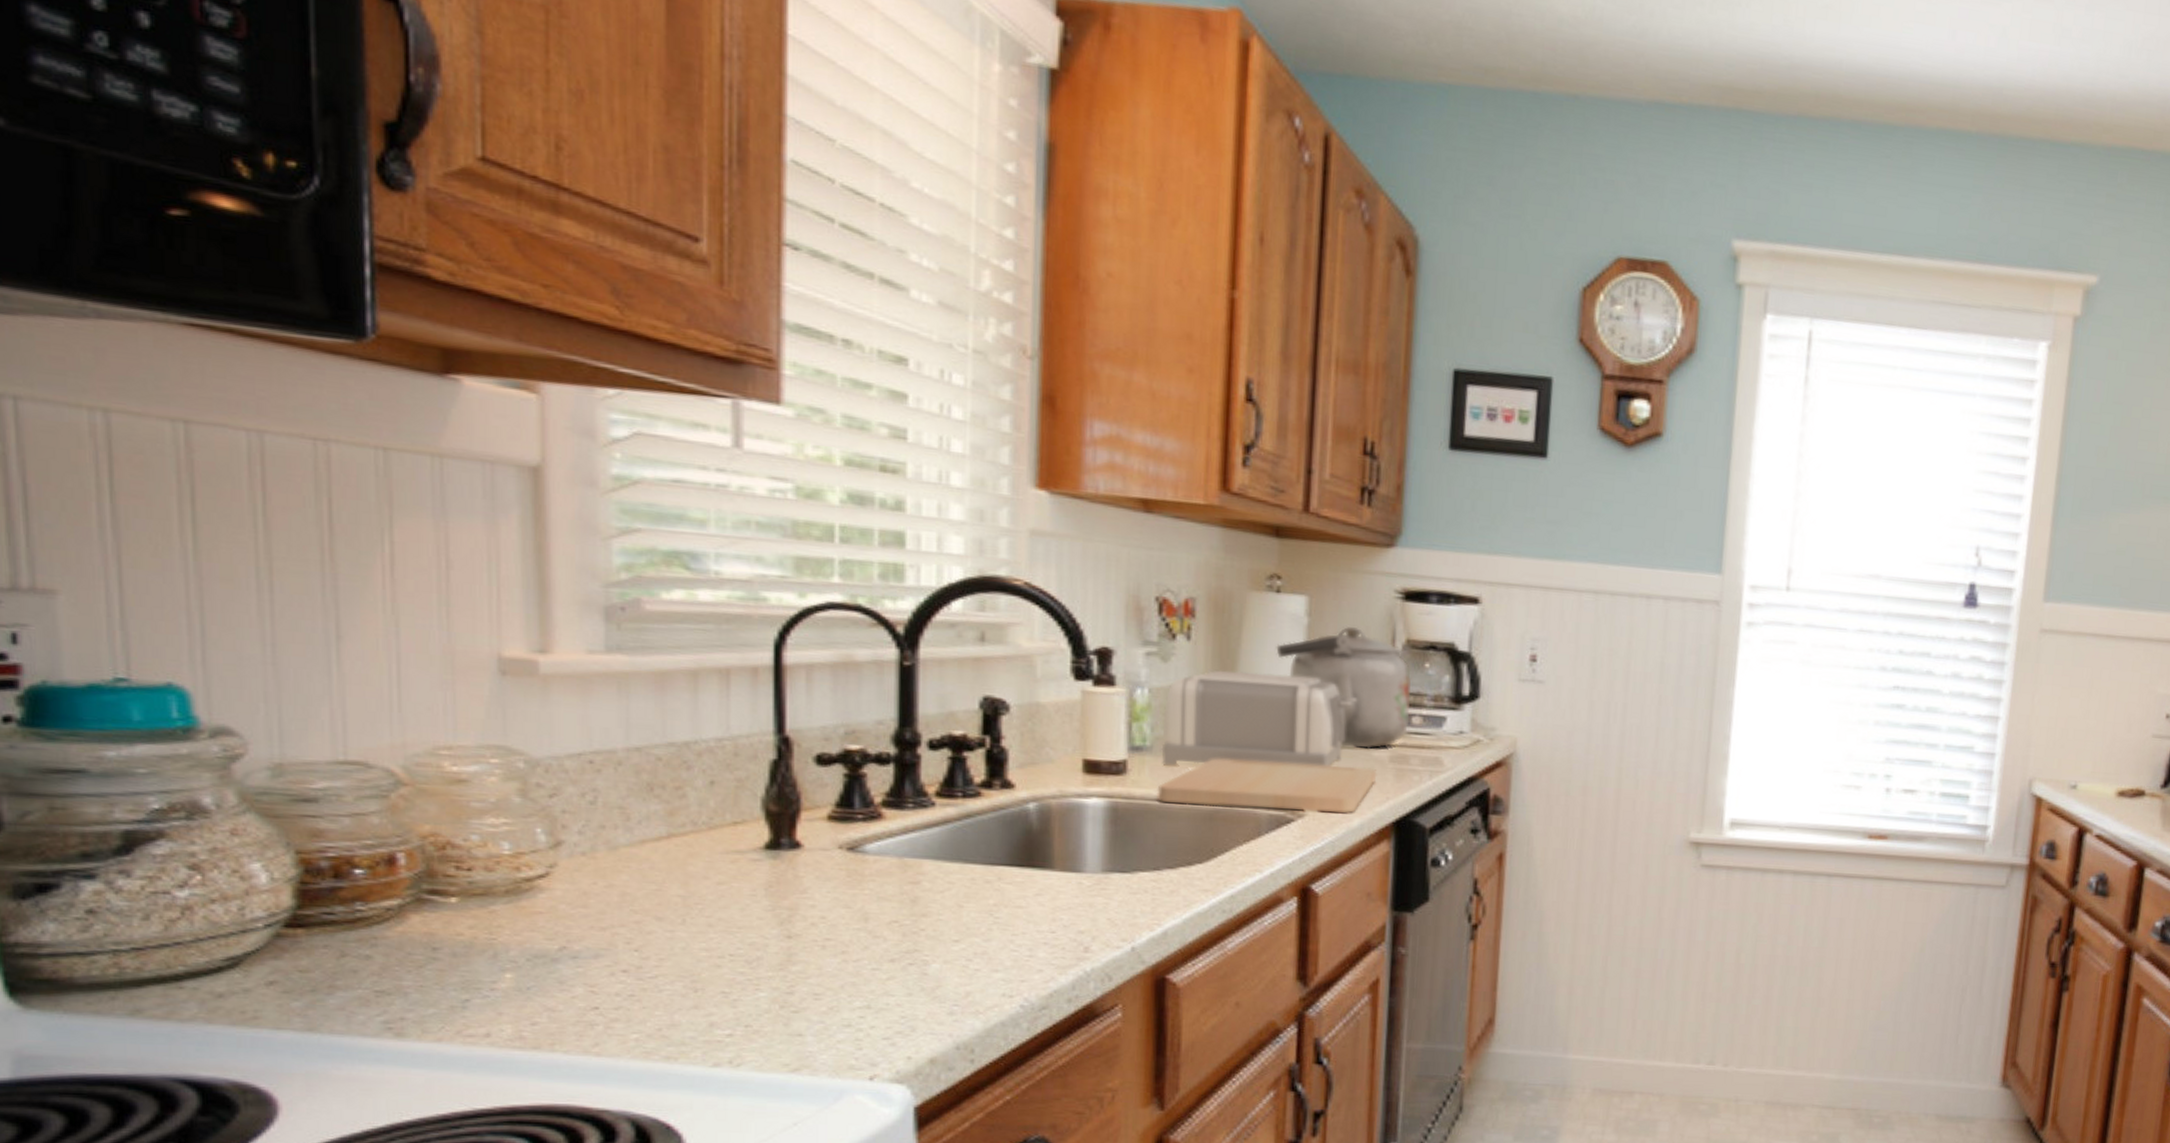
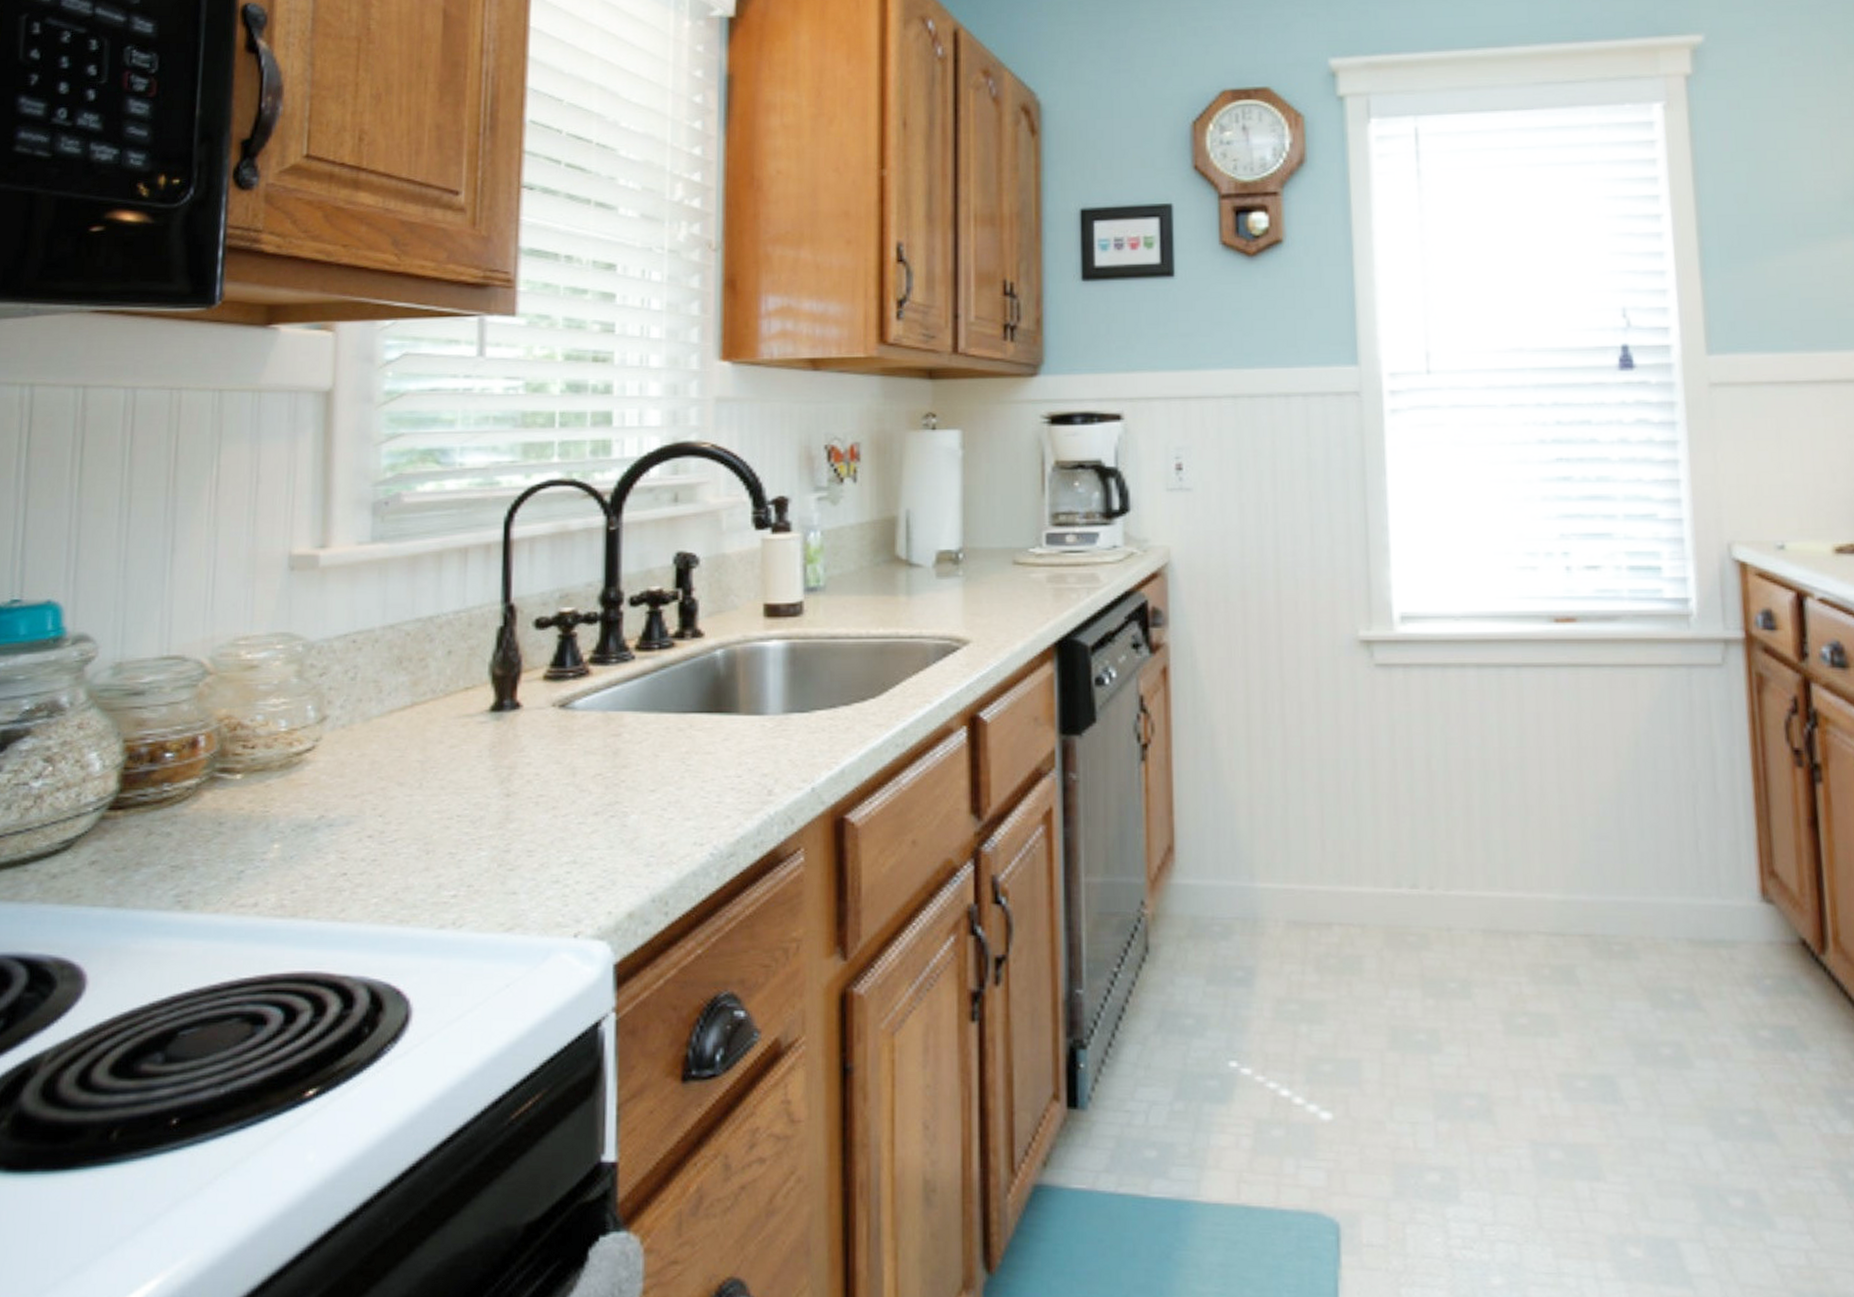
cutting board: present [1158,758,1377,813] -> none [832,590,1036,640]
toaster: present [1161,670,1358,766] -> none [834,505,1013,604]
kettle: present [1276,626,1412,749] -> none [934,454,1064,571]

